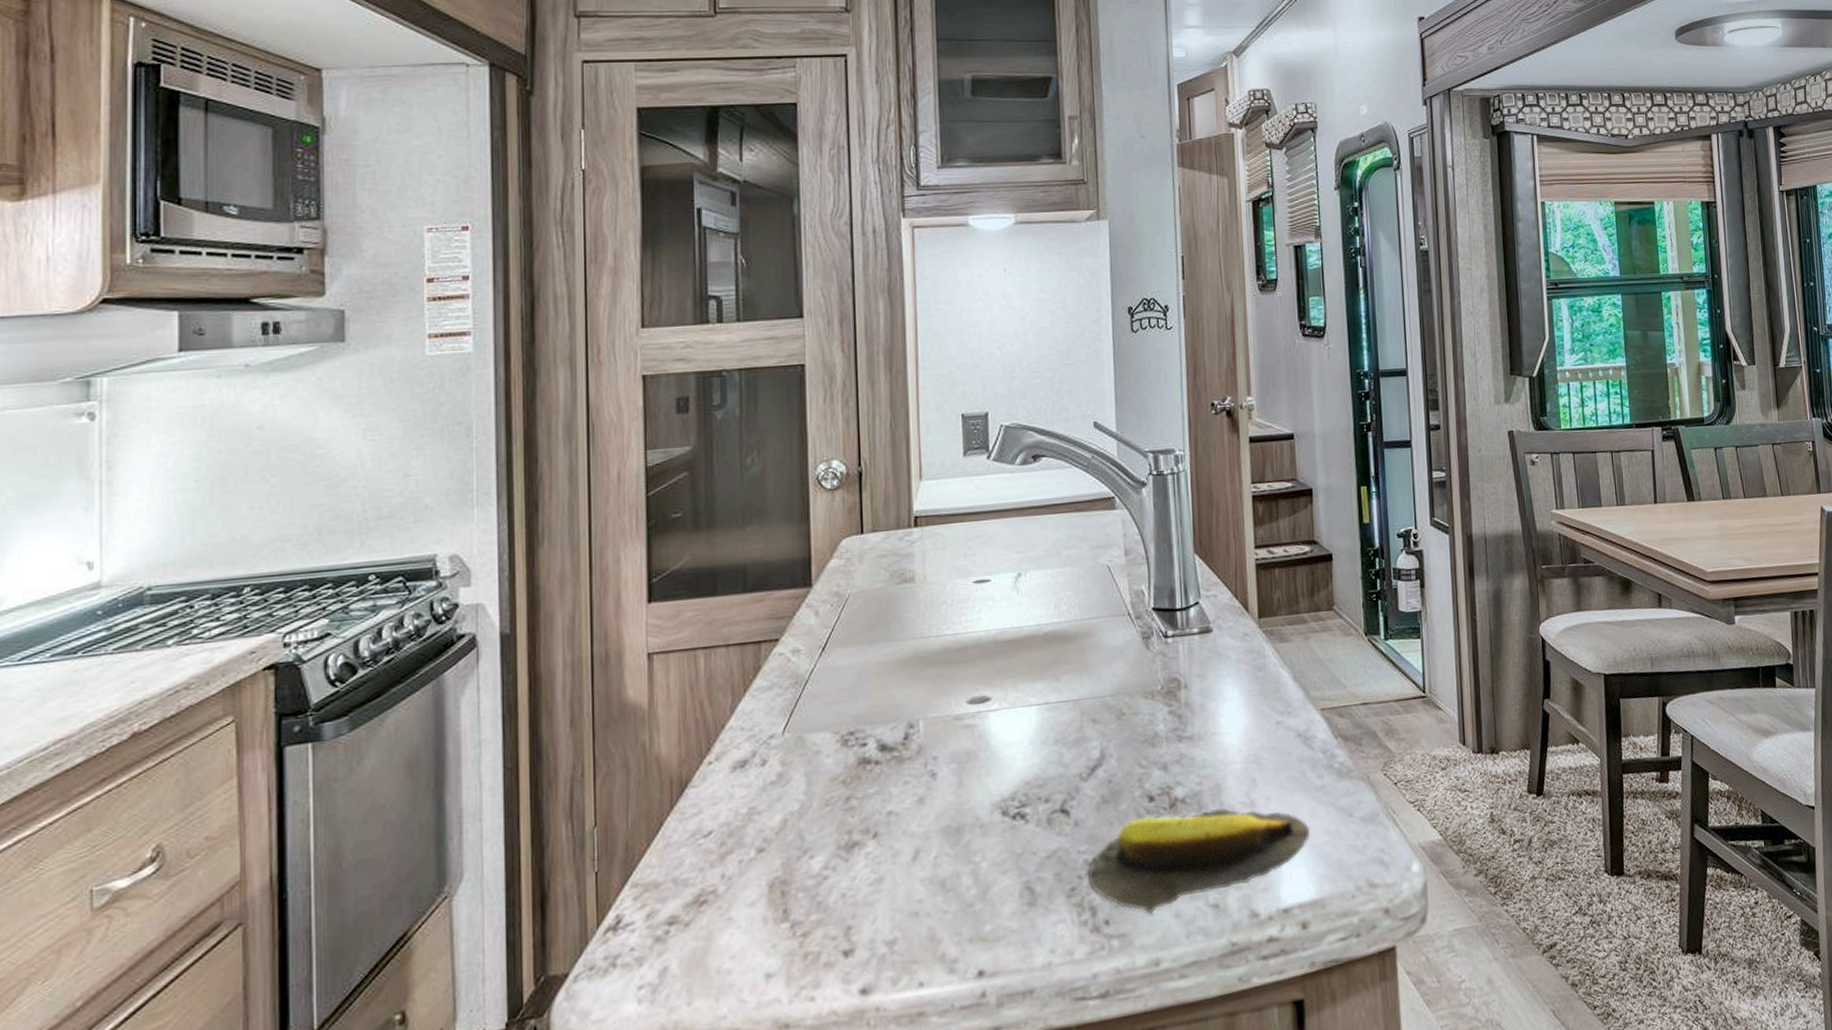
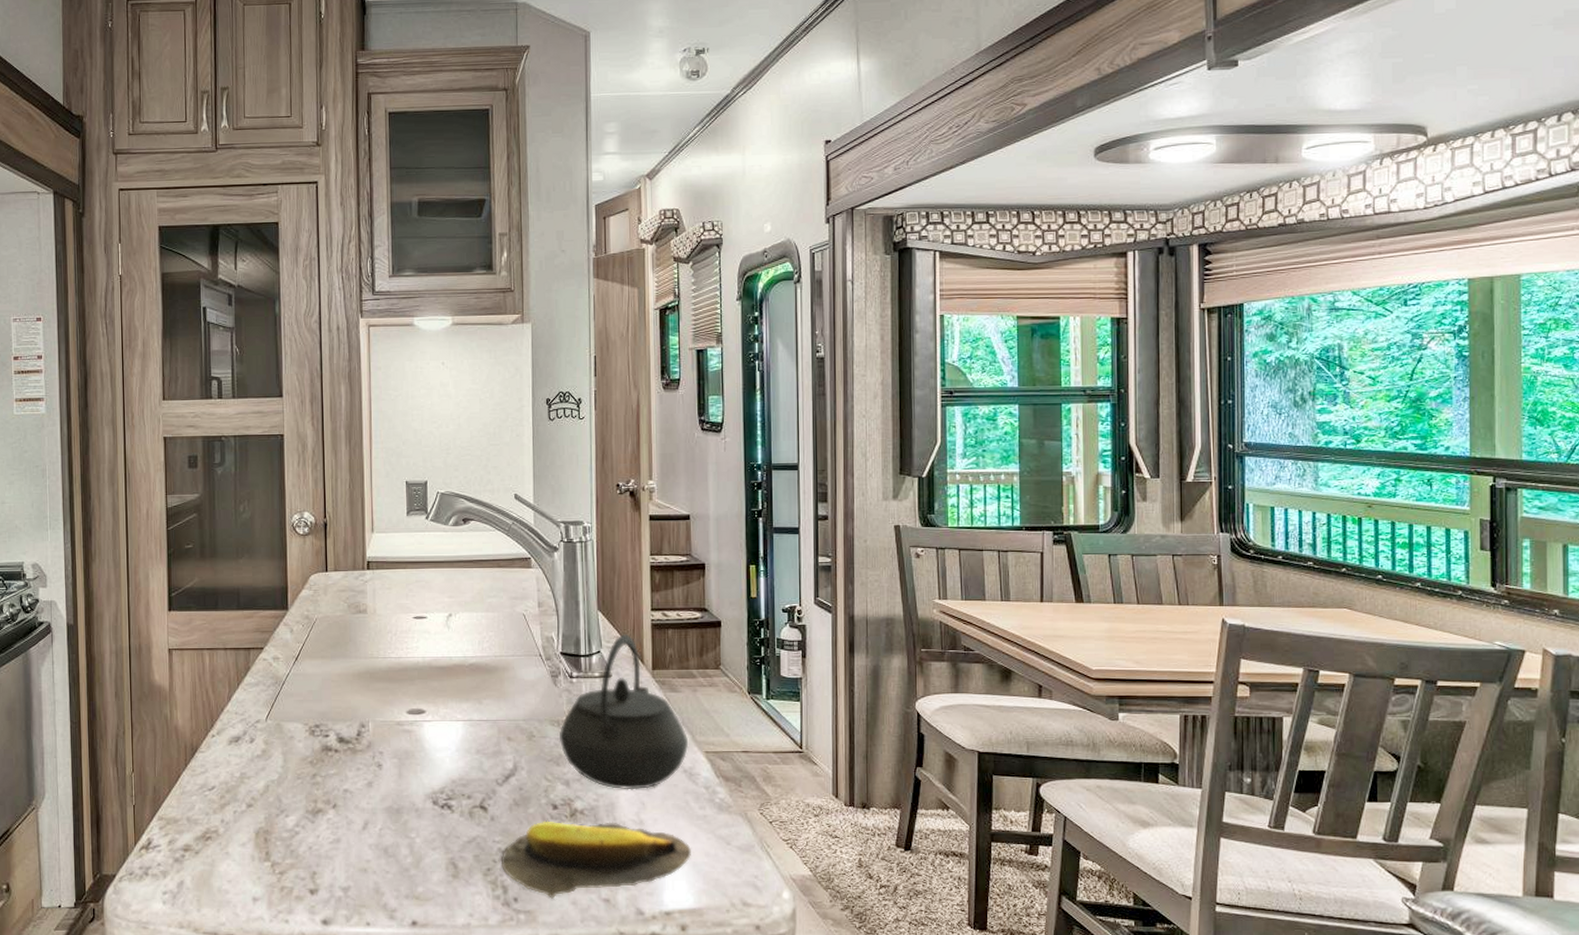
kettle: none [1153,578,1303,768] -> present [558,633,689,790]

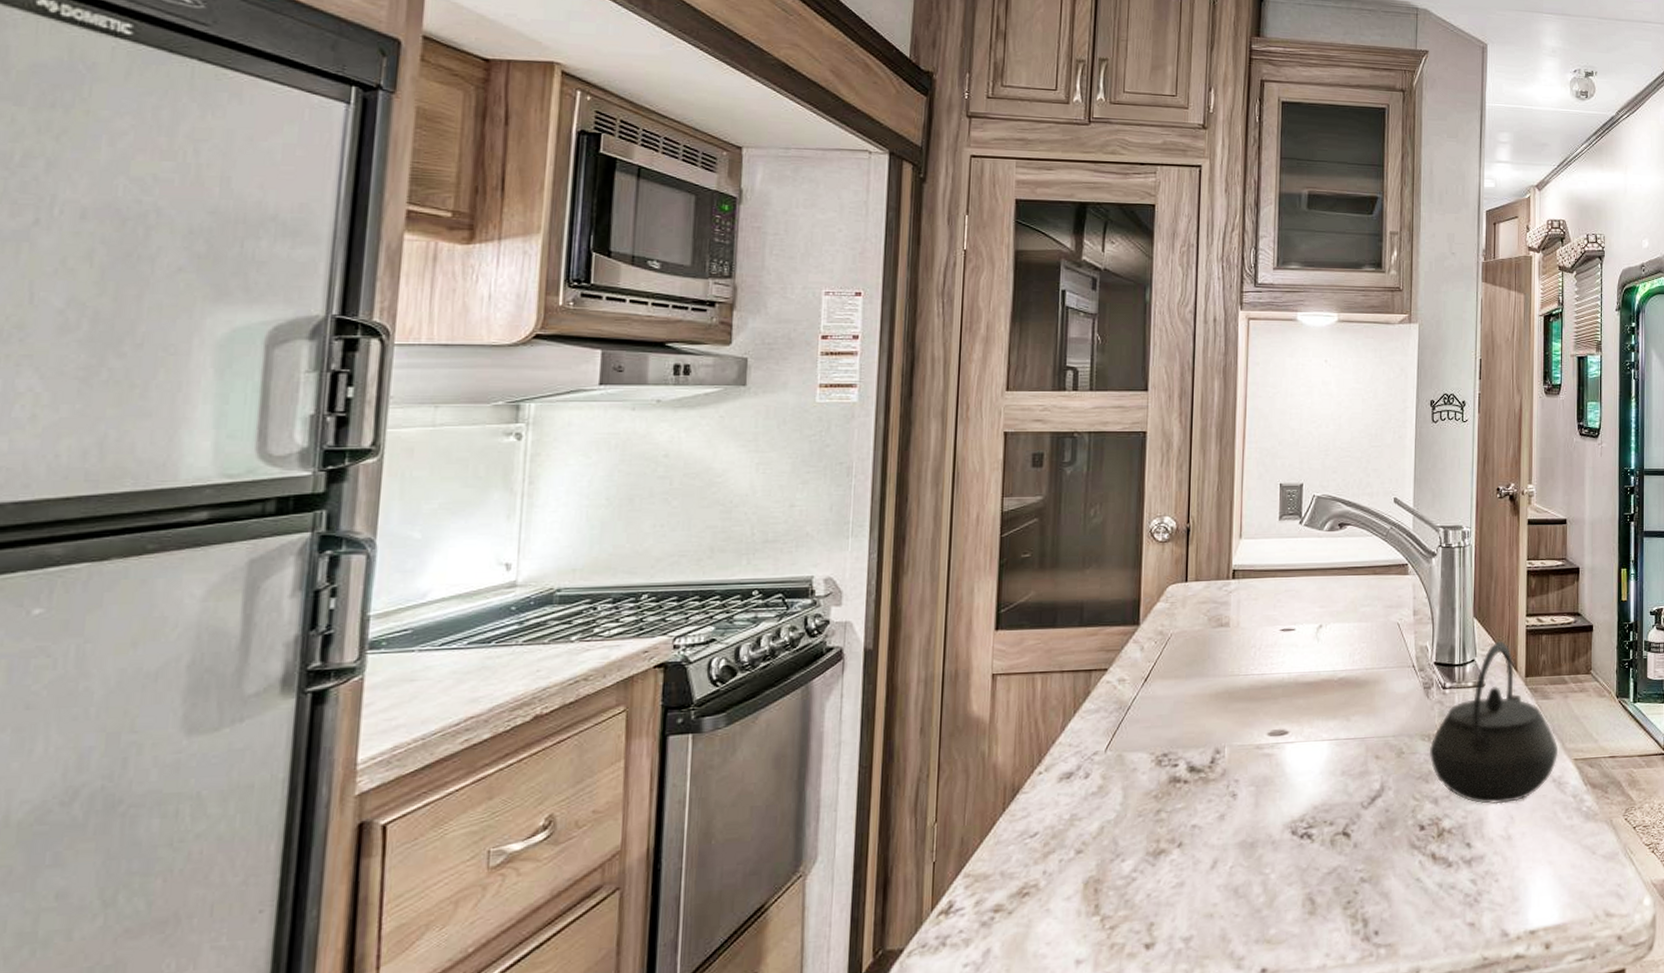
banana: present [502,821,691,899] -> none [1363,839,1557,928]

